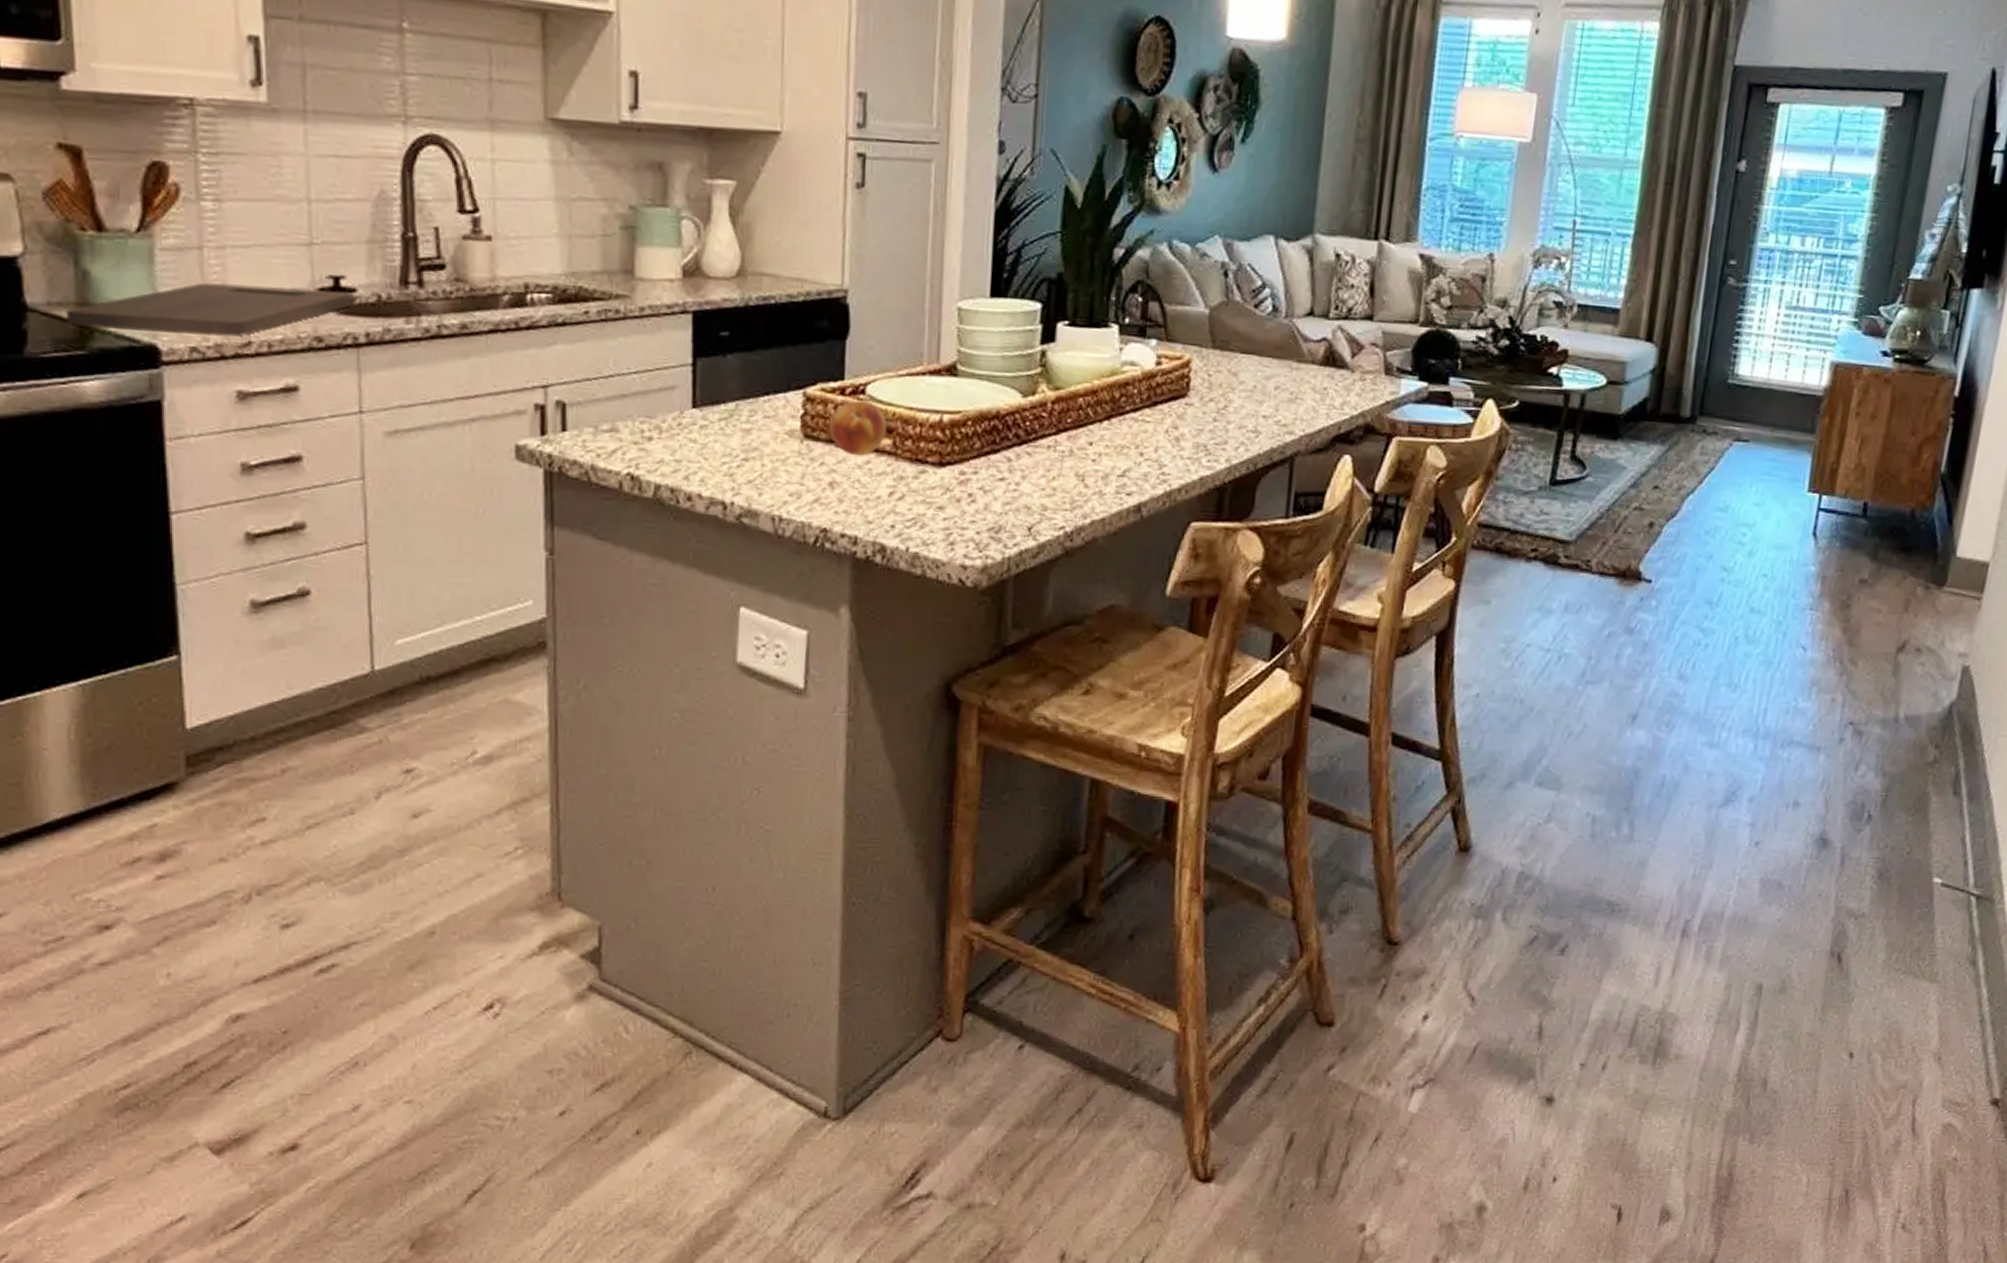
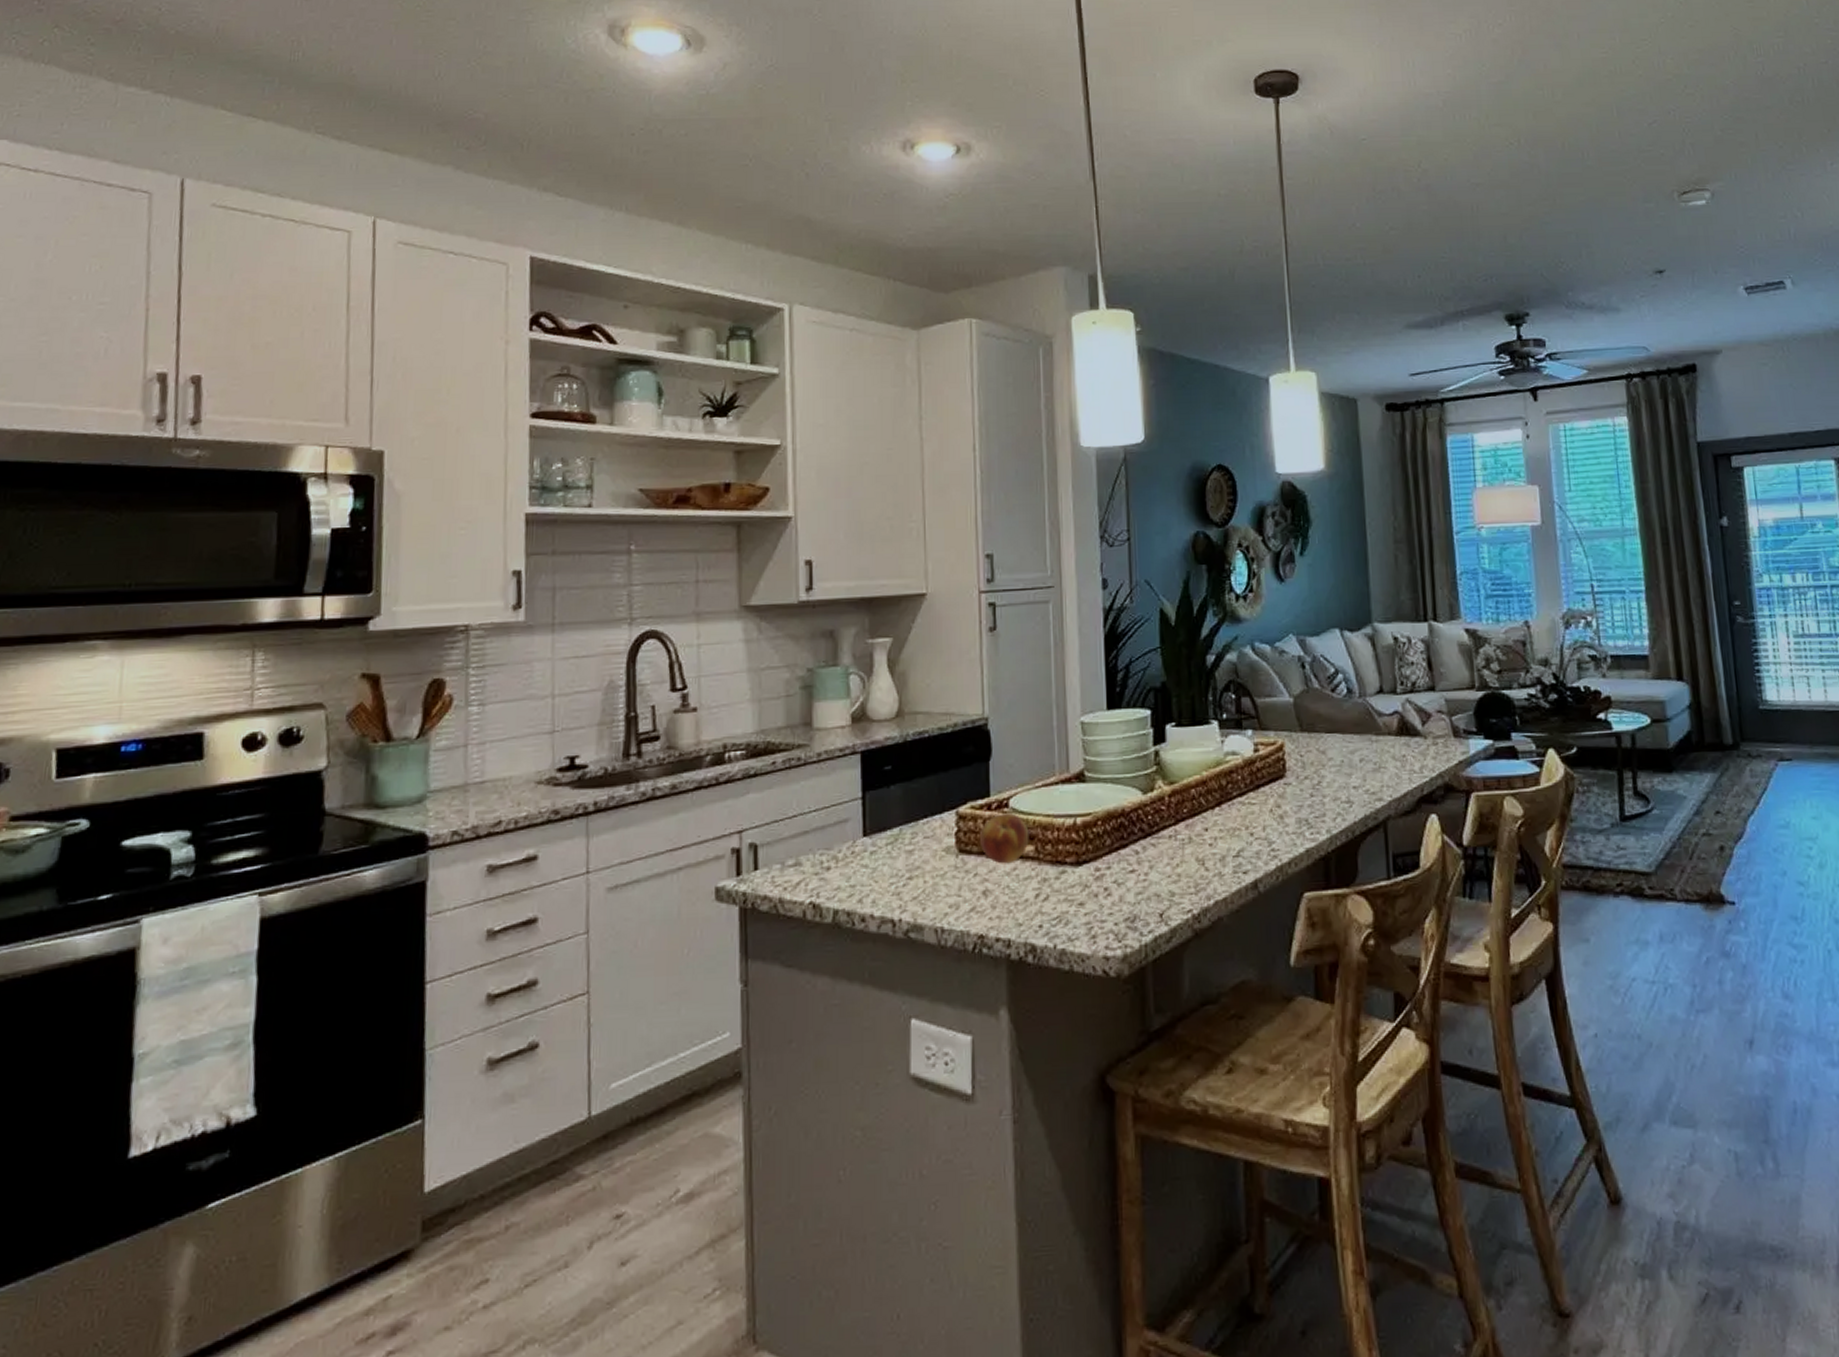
cutting board: present [65,282,352,336] -> none [354,769,584,824]

